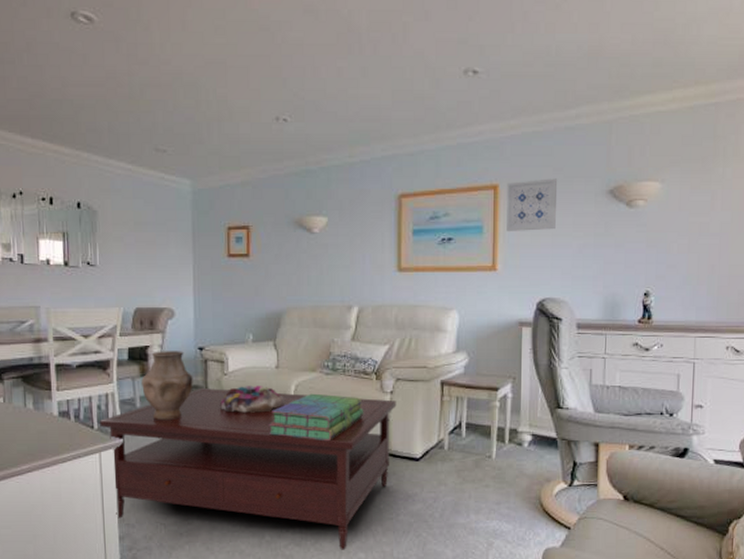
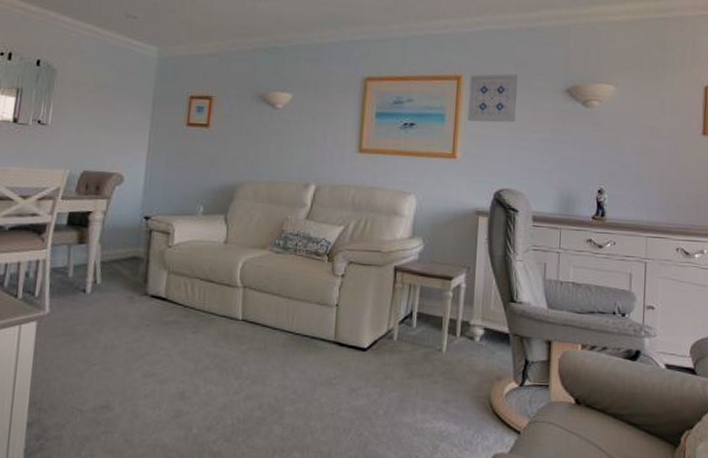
coffee table: present [100,388,397,550] -> none [25,260,347,448]
vase: present [141,351,193,421] -> none [77,217,135,293]
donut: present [219,386,284,413] -> none [159,260,230,290]
stack of books: present [268,393,364,440] -> none [208,272,313,324]

